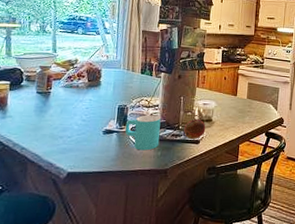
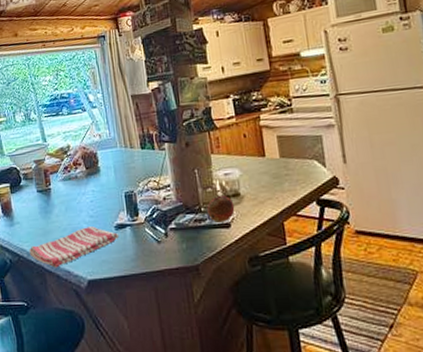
dish towel: none [15,128,106,159] -> present [29,226,119,268]
cup: present [124,115,161,151] -> none [137,198,182,245]

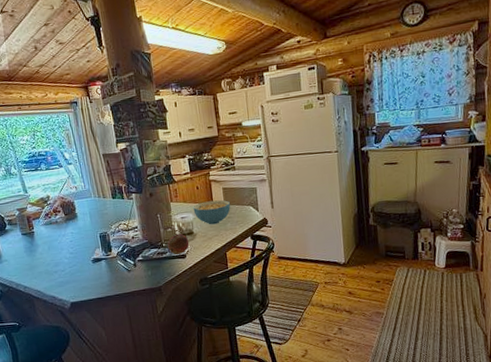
dish towel: present [29,226,119,268] -> none [17,261,96,295]
cereal bowl: none [239,151,288,185] -> present [193,200,230,225]

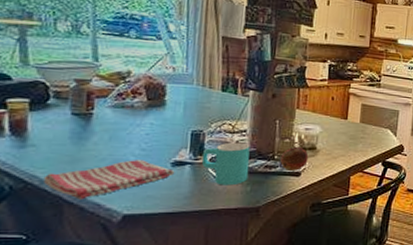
dish towel: none [17,261,96,295] -> present [43,160,175,200]
cup: none [110,237,148,273] -> present [201,142,250,186]
cereal bowl: present [193,200,230,225] -> none [322,115,366,143]

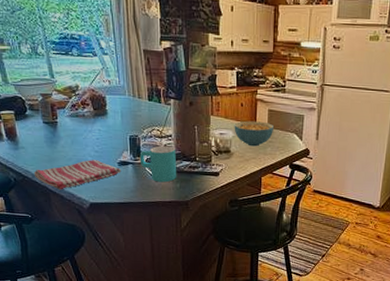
fruit: present [280,147,309,171] -> none [201,150,225,171]
cereal bowl: none [322,115,366,143] -> present [234,120,273,147]

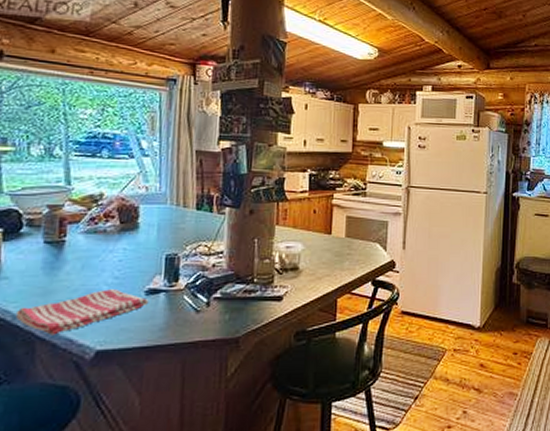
cup: present [139,145,177,183] -> none [176,265,228,315]
cereal bowl: present [234,120,273,147] -> none [304,230,352,261]

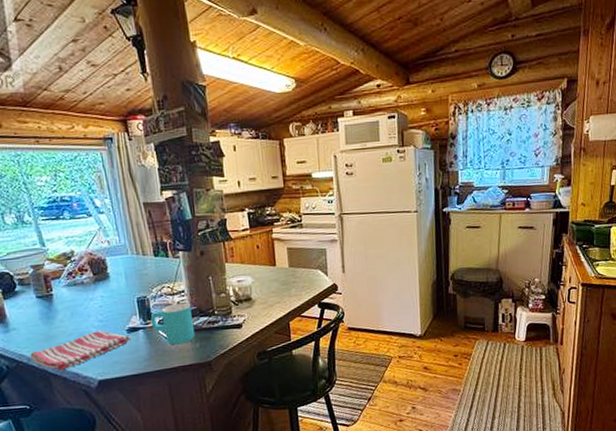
cup: none [176,265,228,315] -> present [150,302,196,345]

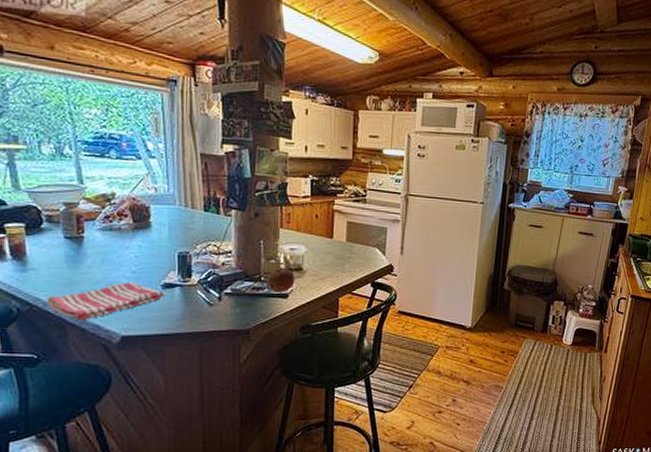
cup: present [150,302,196,345] -> none [190,263,237,308]
fruit: none [220,300,247,324] -> present [267,268,295,292]

